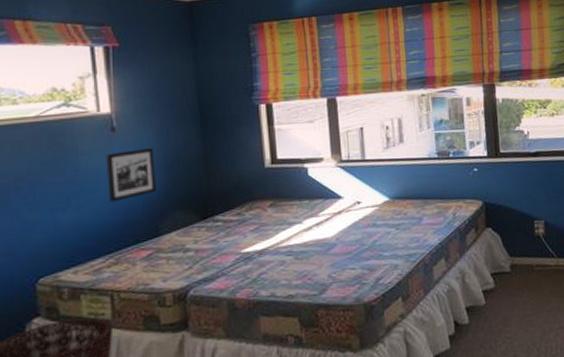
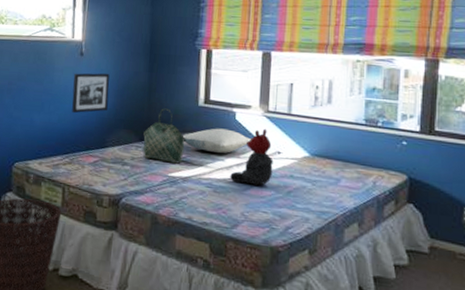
tote bag: none [205,176,256,239] -> present [143,108,185,165]
pillow: none [251,187,328,217] -> present [182,128,251,154]
teddy bear: none [311,180,355,243] -> present [230,128,273,186]

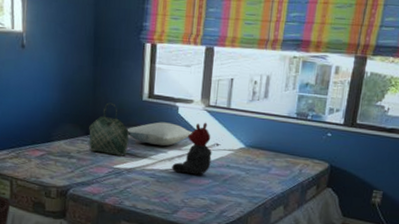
picture frame: present [72,73,110,114] -> none [15,66,54,108]

